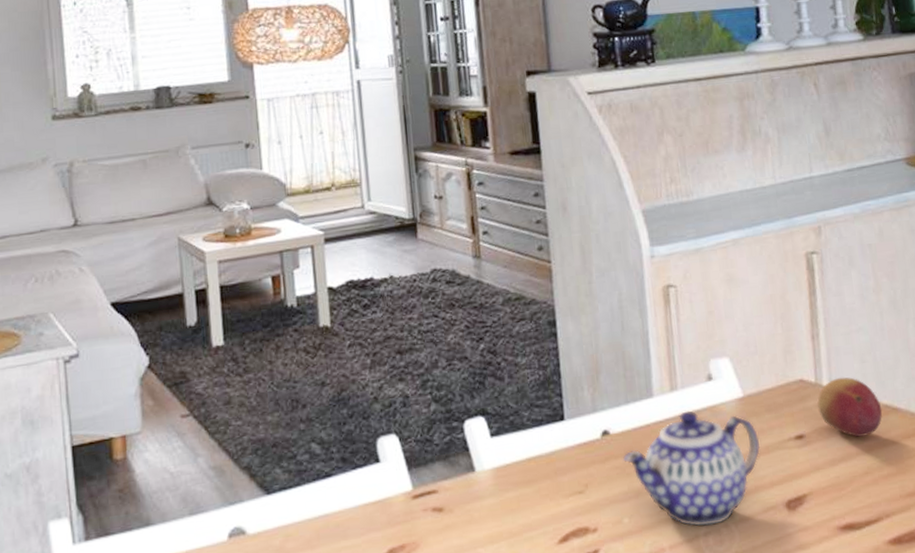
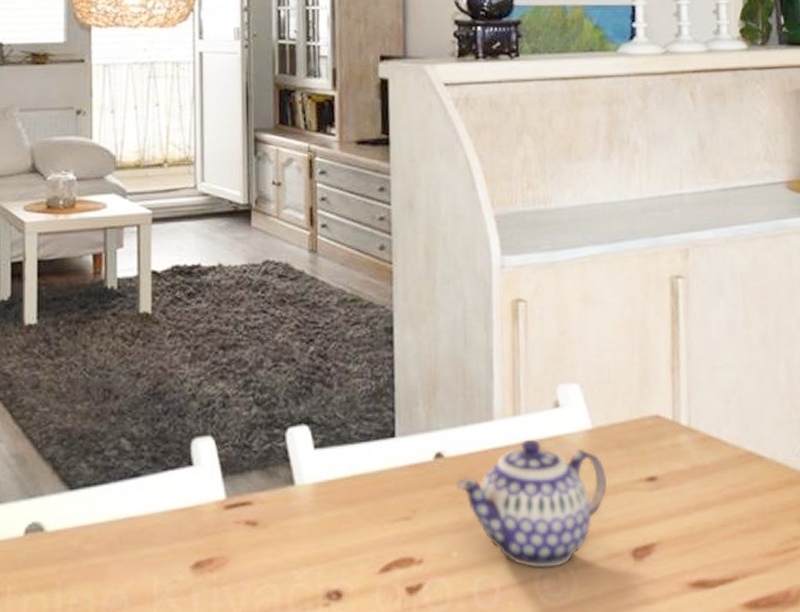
fruit: present [817,377,883,437] -> none [673,416,745,485]

